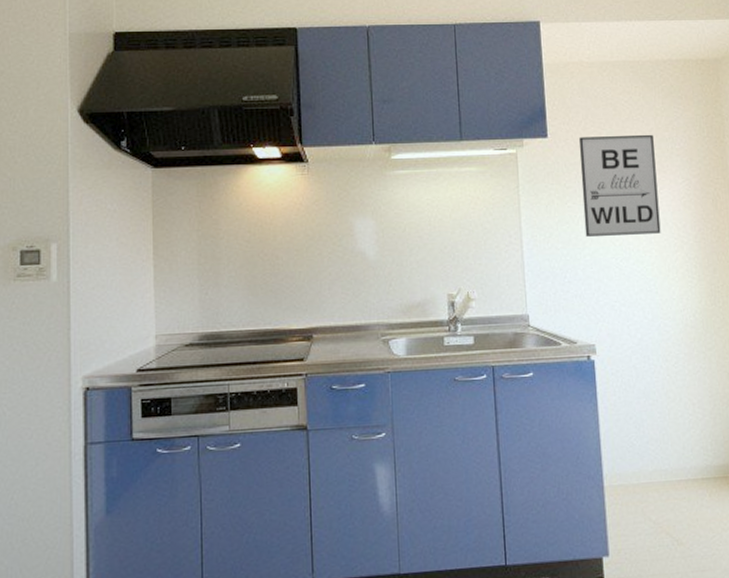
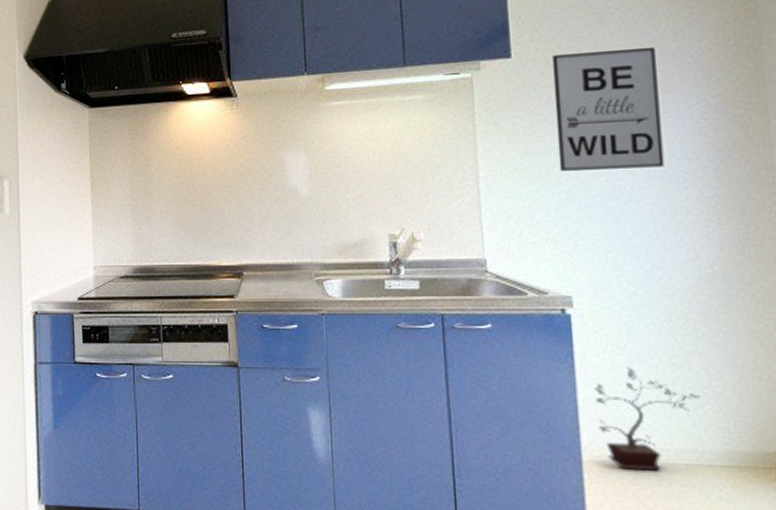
potted plant: none [612,402,688,490] -> present [594,367,700,471]

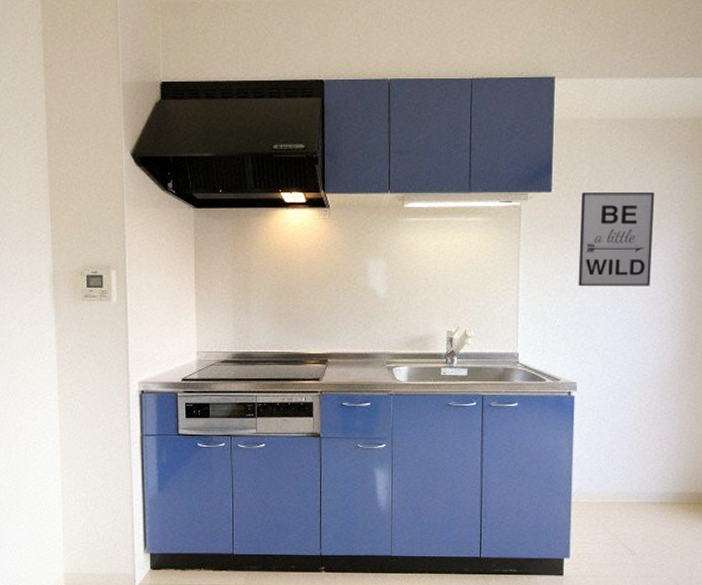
potted plant: present [594,367,700,471] -> none [584,434,653,508]

